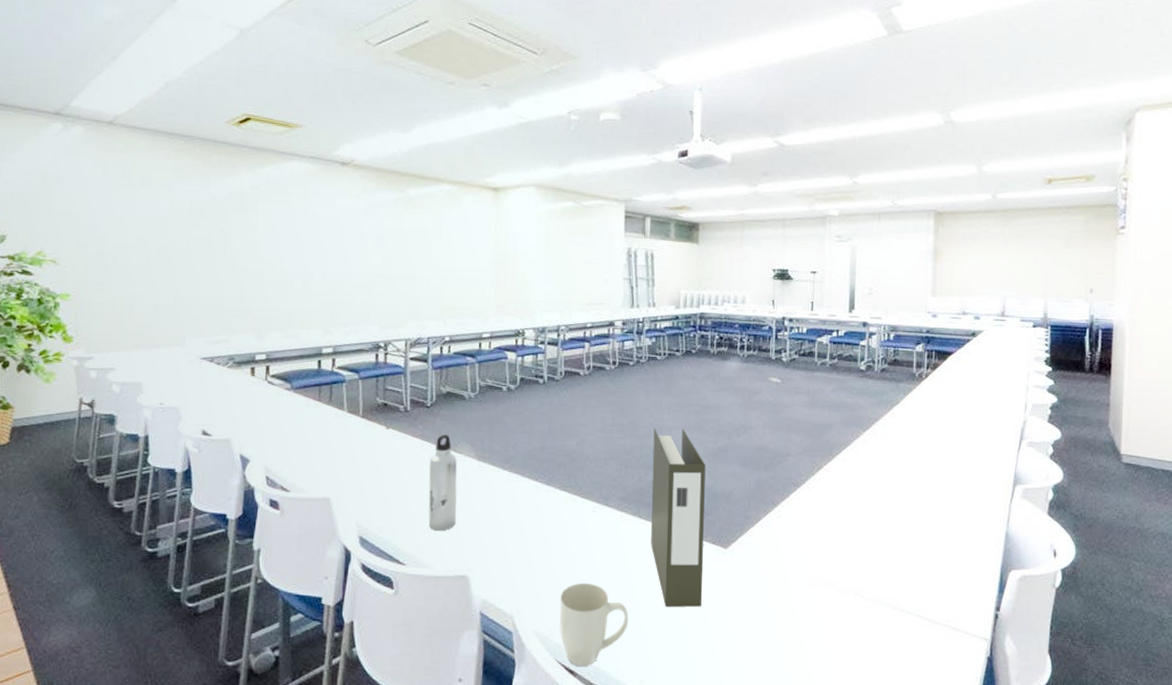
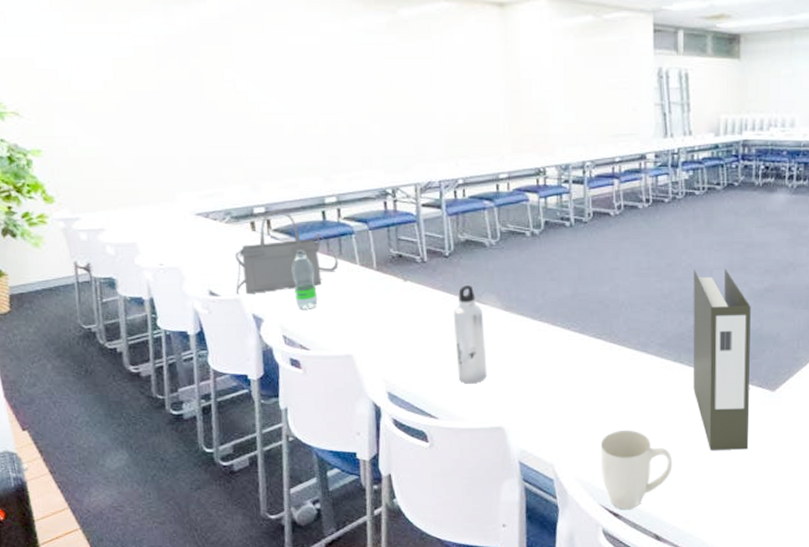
handbag: none [227,356,328,435] -> present [235,209,339,293]
bottle: none [283,396,304,452] -> present [291,250,318,309]

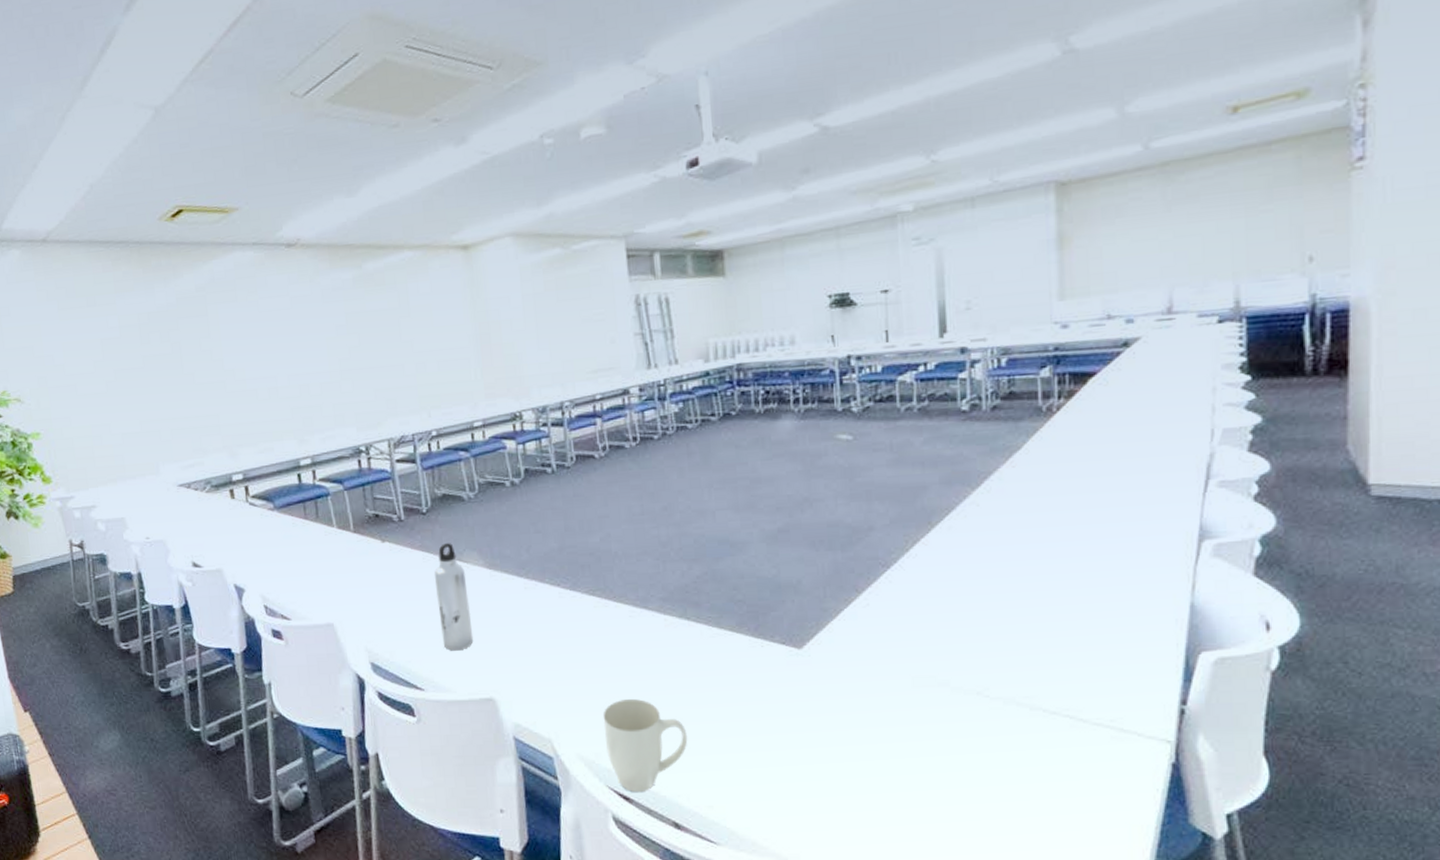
handbag: present [235,209,339,293] -> none [216,474,316,564]
bottle: present [291,250,318,309] -> none [270,516,297,577]
binder: present [693,268,751,450] -> none [693,509,775,720]

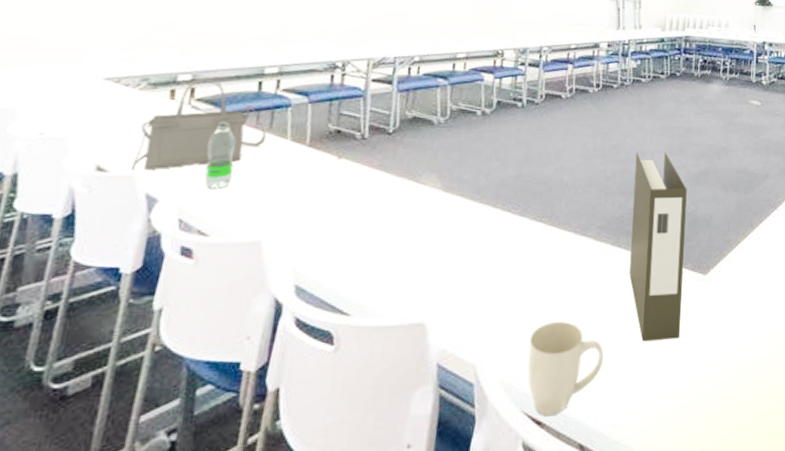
handbag: none [216,474,316,564] -> present [131,77,267,169]
bottle: none [270,516,297,577] -> present [204,122,236,189]
water bottle: present [434,543,474,651] -> none [381,164,420,274]
binder: none [693,509,775,720] -> present [629,152,687,341]

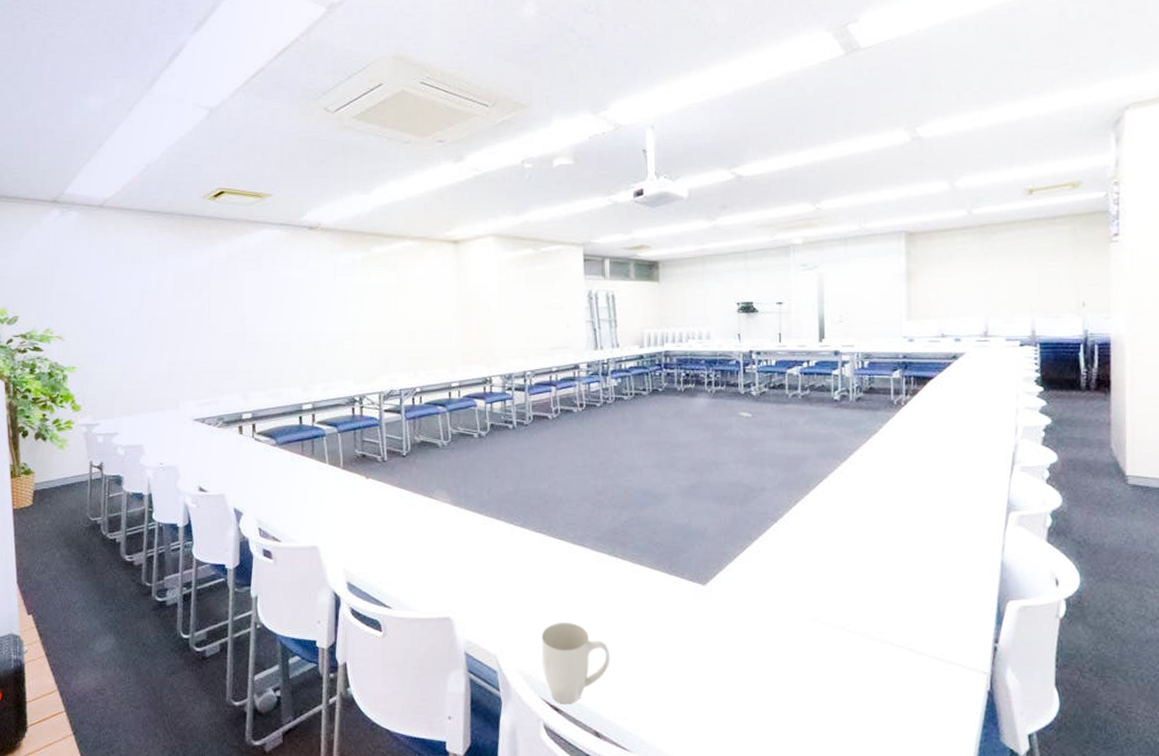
handbag: present [131,77,267,169] -> none [221,415,311,489]
bottle: present [204,122,236,189] -> none [270,451,291,504]
binder: present [629,152,687,341] -> none [624,467,682,644]

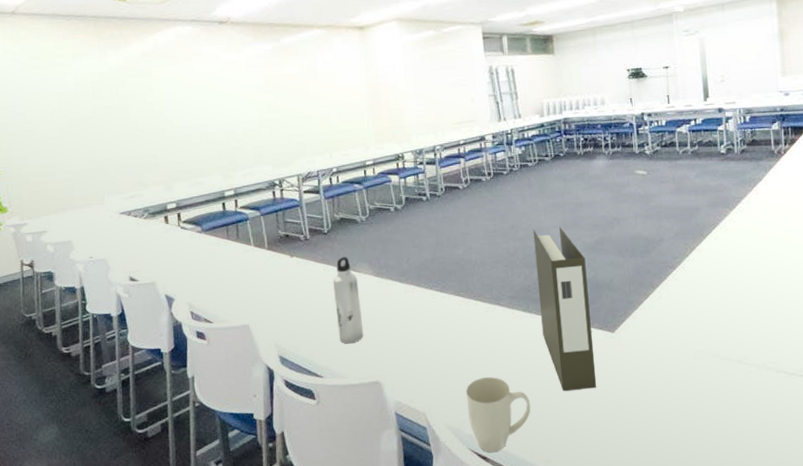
water bottle: none [408,482,437,575] -> present [333,257,364,344]
binder: none [624,467,682,644] -> present [533,226,596,391]

